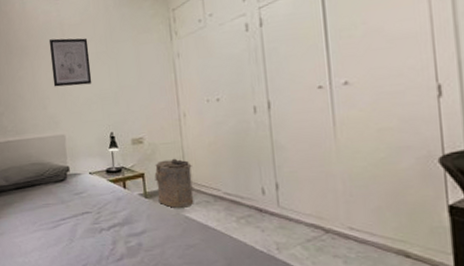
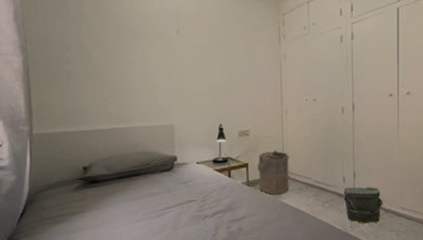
wall art: present [48,38,92,87] -> none [162,27,205,77]
bag: none [263,199,321,247] -> present [343,186,383,224]

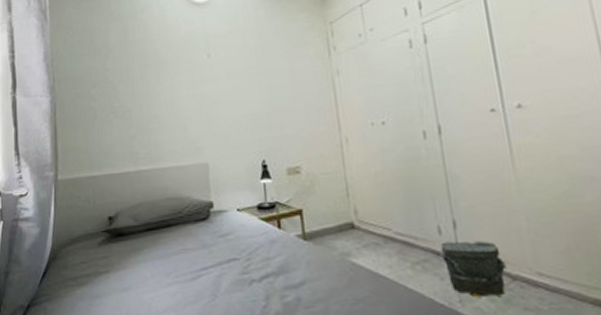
laundry hamper: present [257,150,290,195] -> none [314,191,362,252]

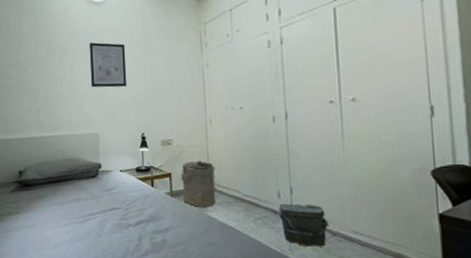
wall art: none [191,51,241,106] -> present [89,42,127,88]
laundry hamper: none [314,191,362,252] -> present [181,160,216,207]

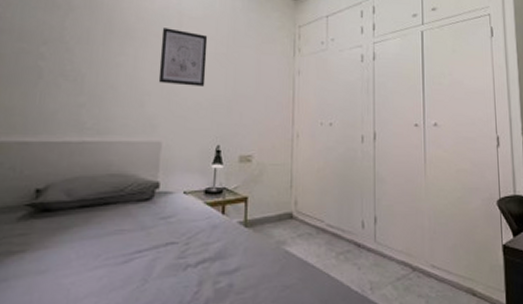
laundry hamper: present [181,160,216,207] -> none [258,182,299,240]
bag: present [278,203,329,248] -> none [362,235,410,286]

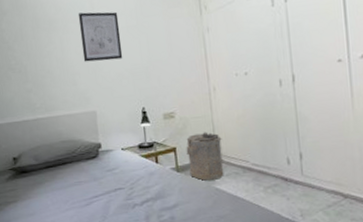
laundry hamper: none [258,182,299,240] -> present [186,132,224,181]

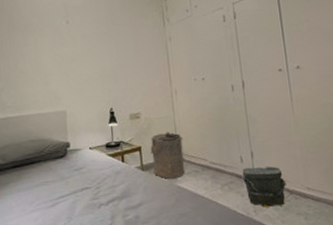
wall art: present [77,11,123,62] -> none [53,18,94,64]
bag: none [288,168,340,212] -> present [242,165,287,207]

